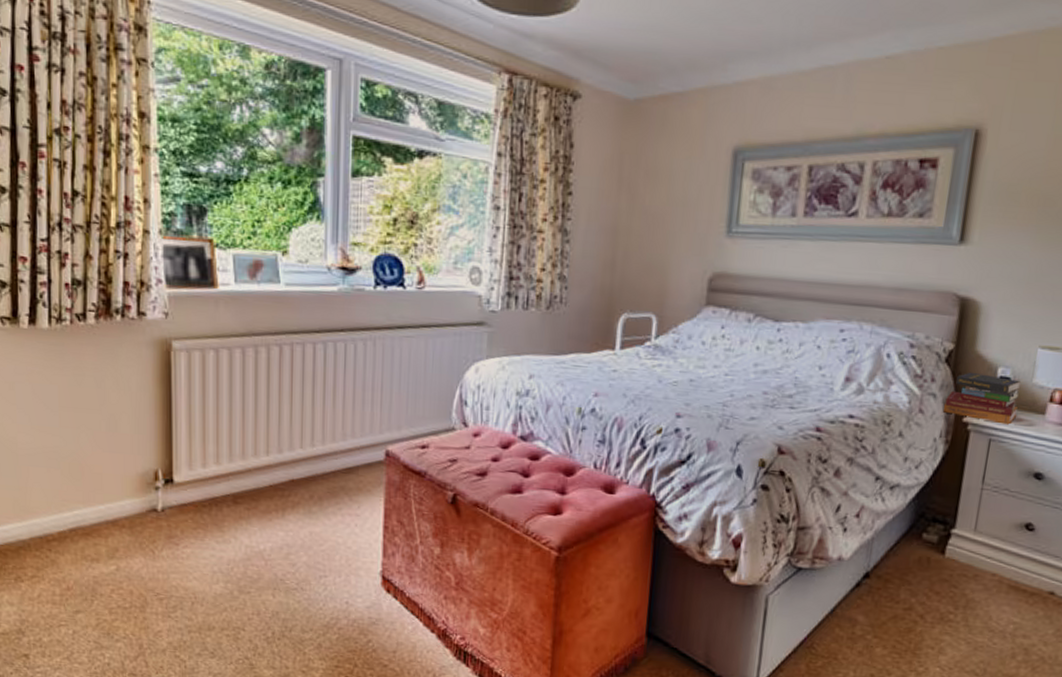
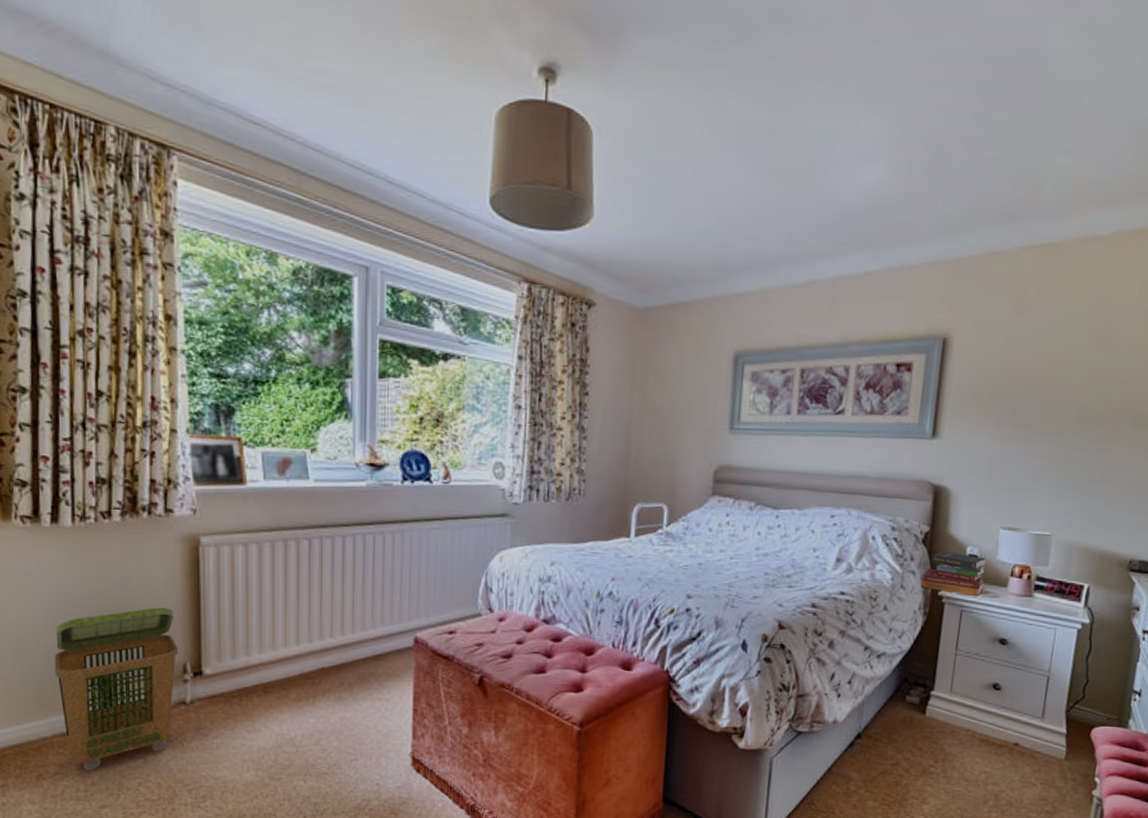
laundry basket: none [31,412,150,574] -> present [54,607,178,770]

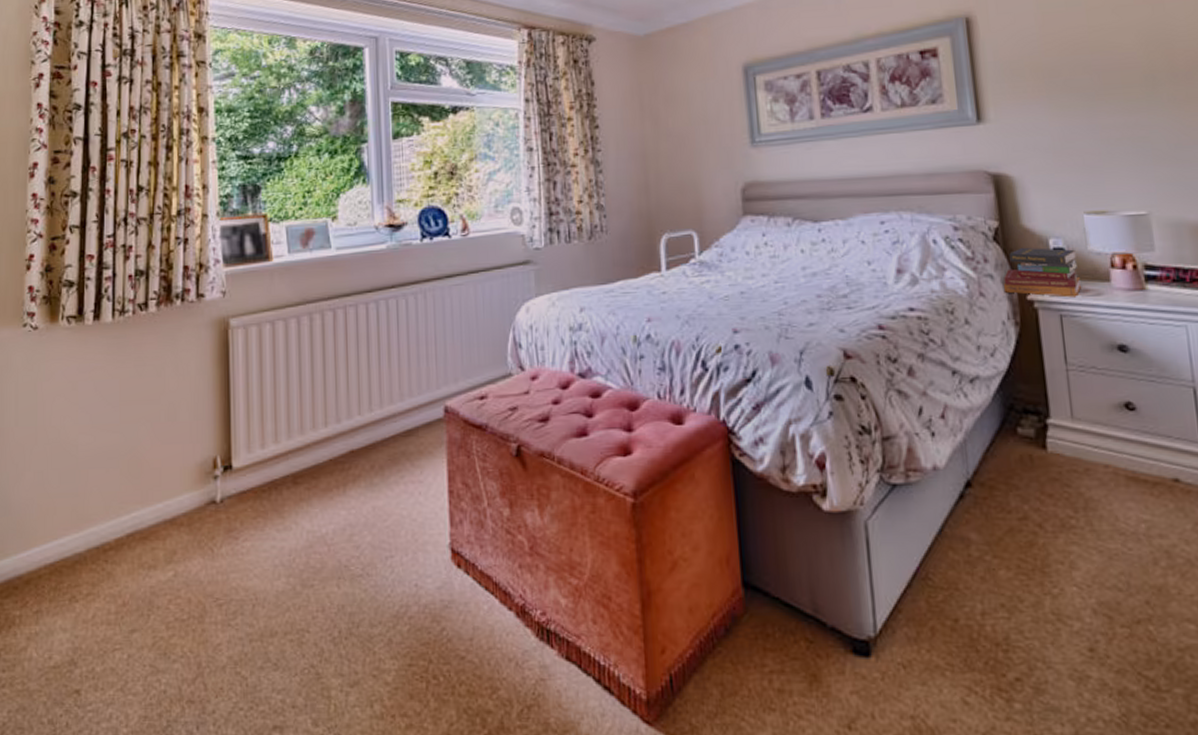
laundry basket: present [54,607,178,770] -> none [91,398,208,587]

